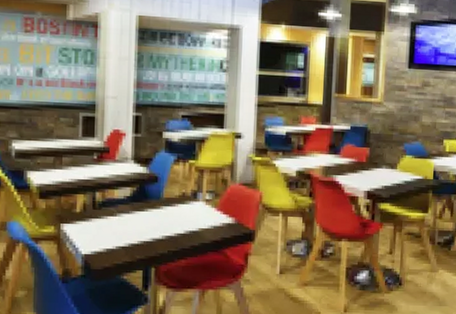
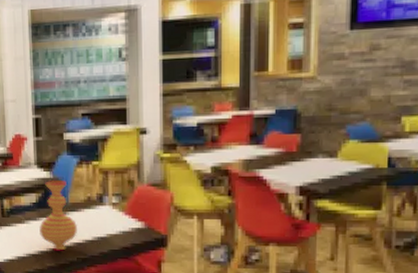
vase: none [131,176,171,244] -> present [39,180,78,251]

